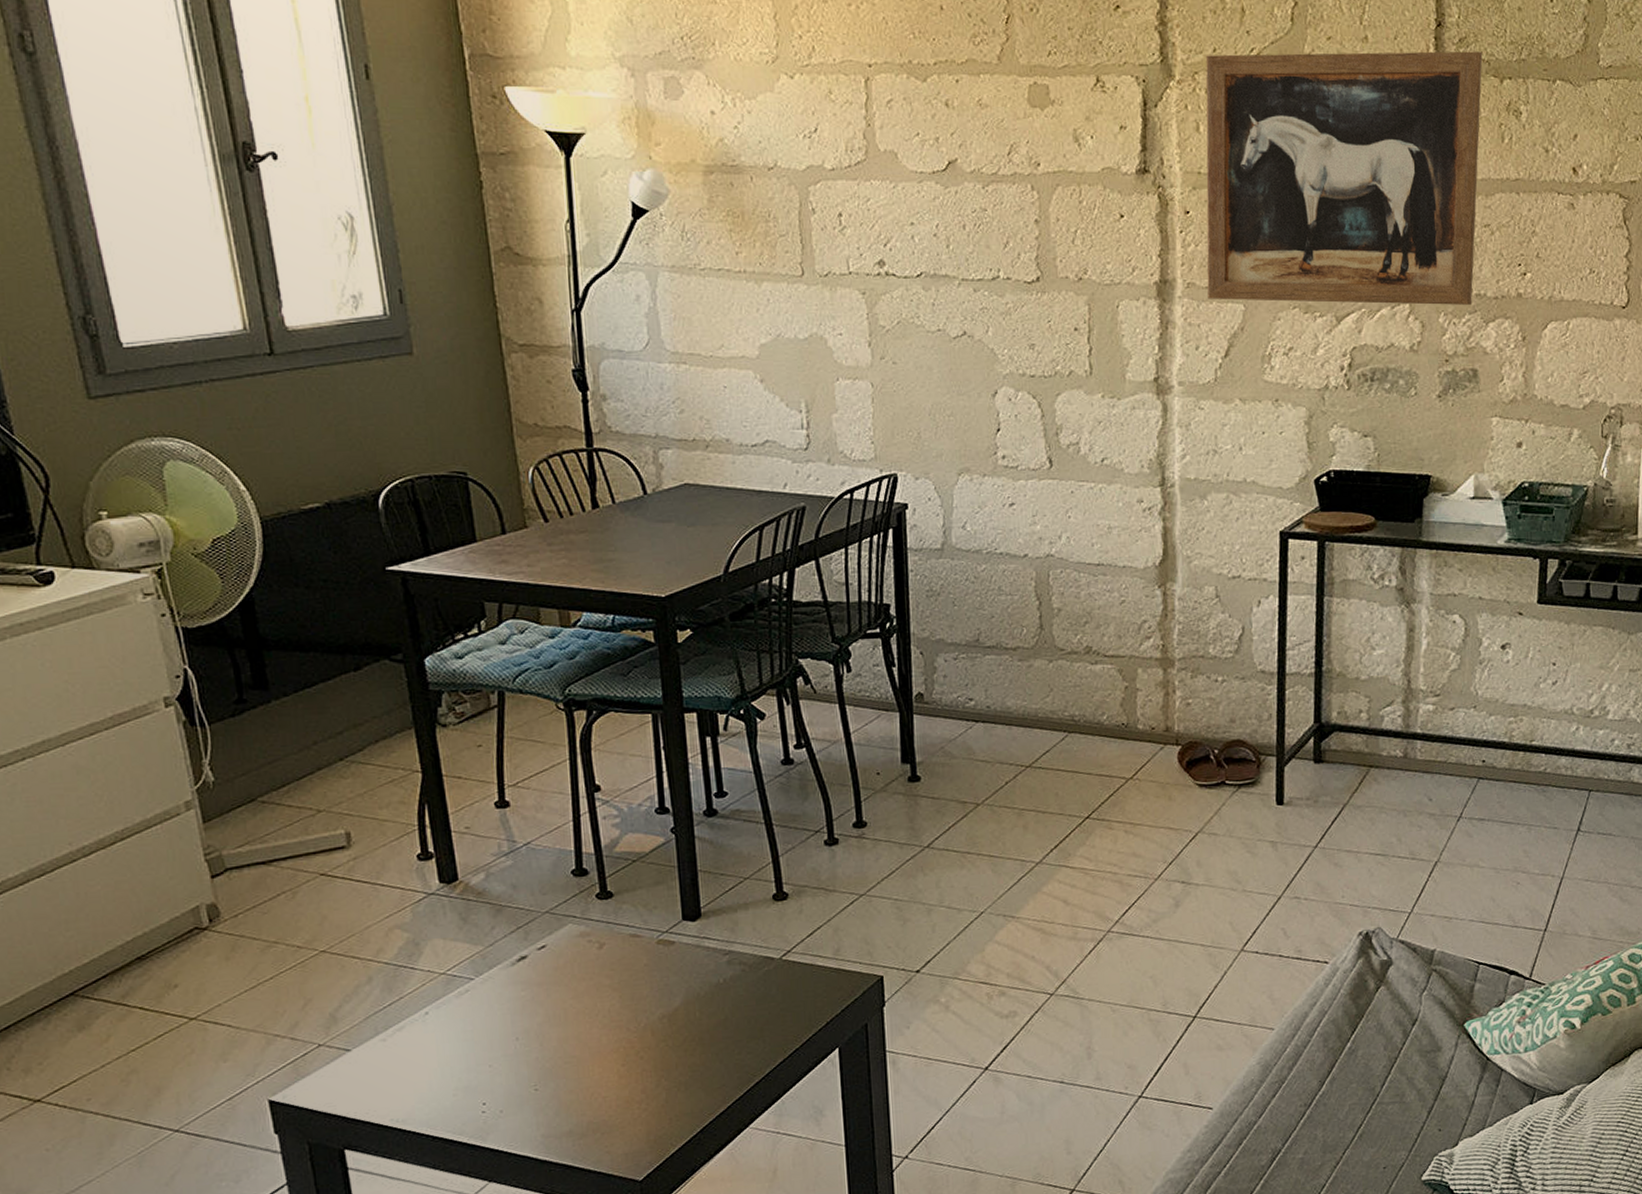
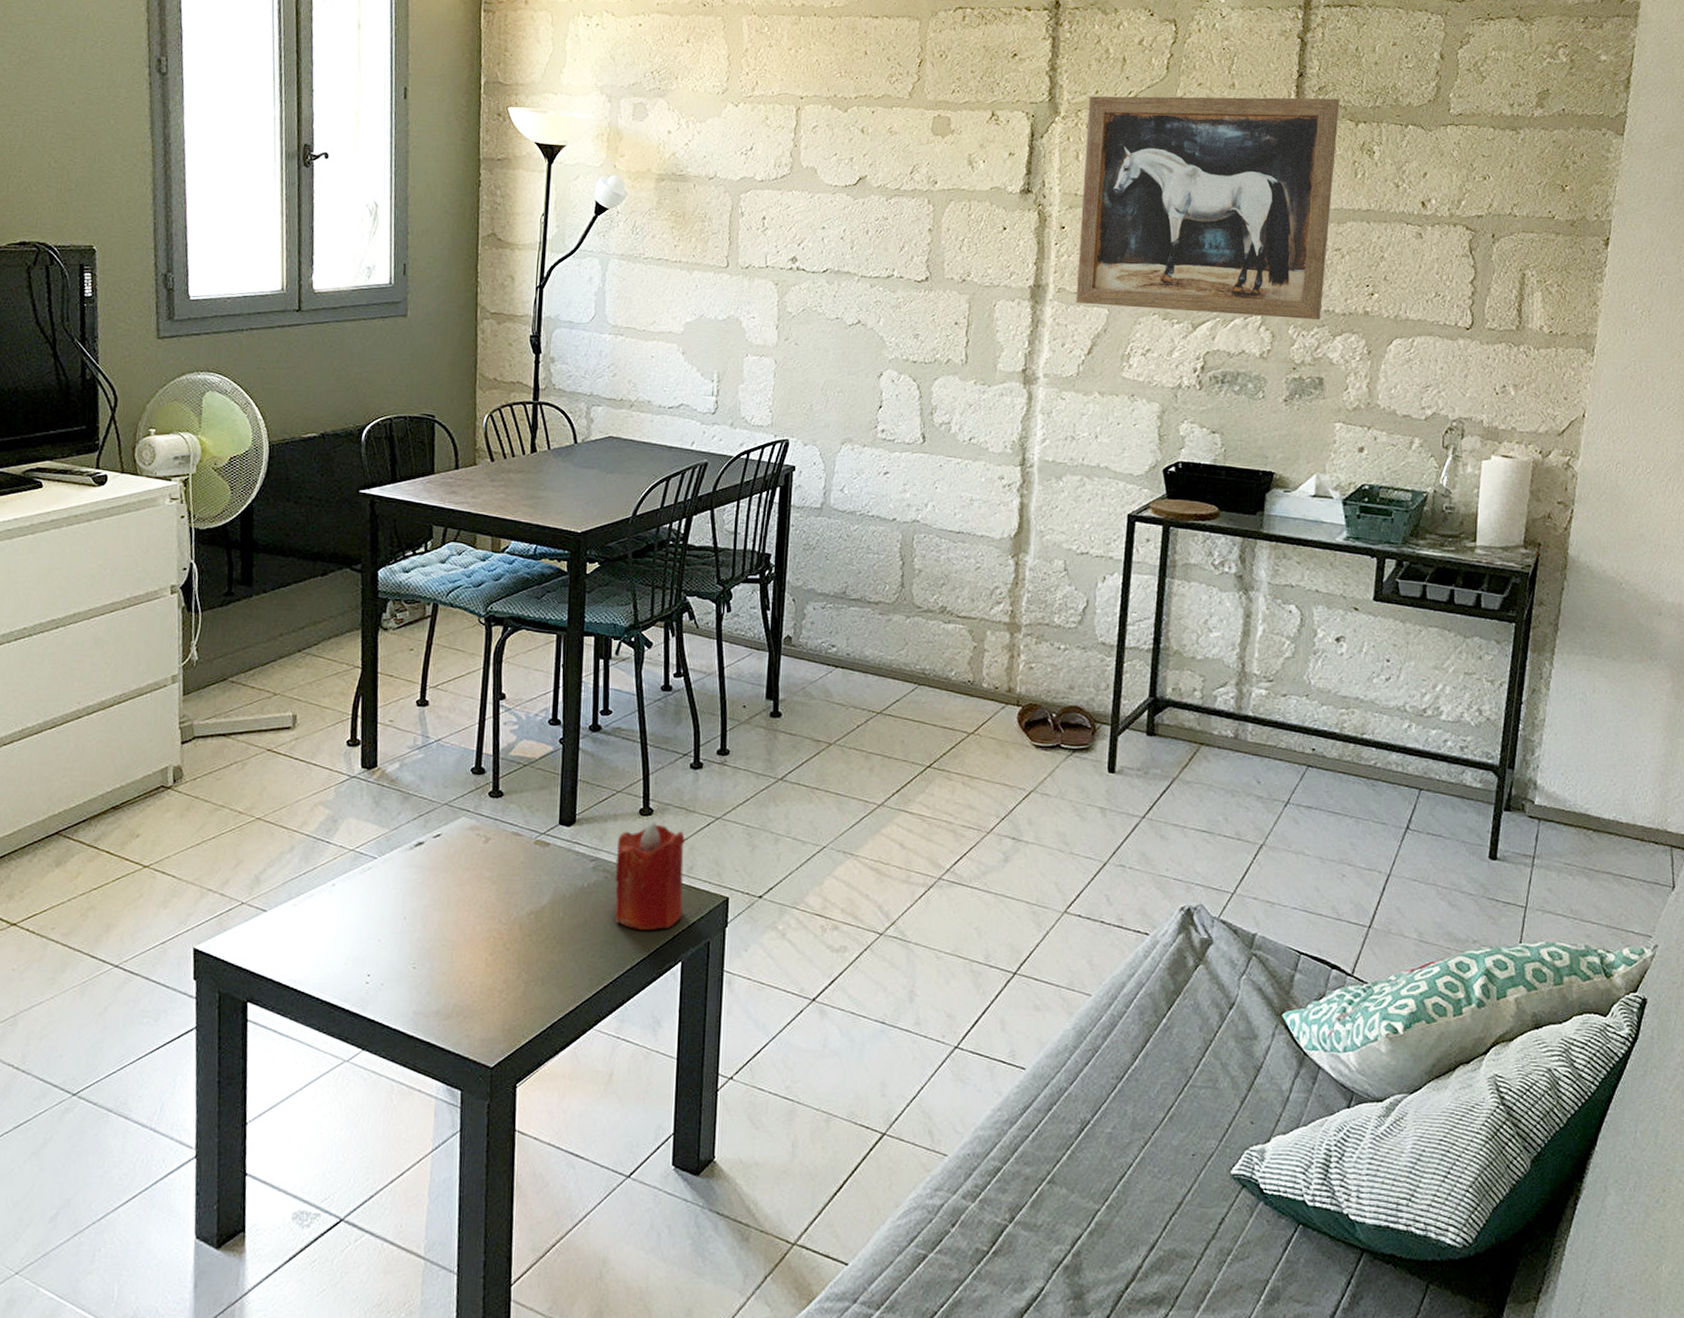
candle: none [752,905,834,1021] -> present [614,821,685,930]

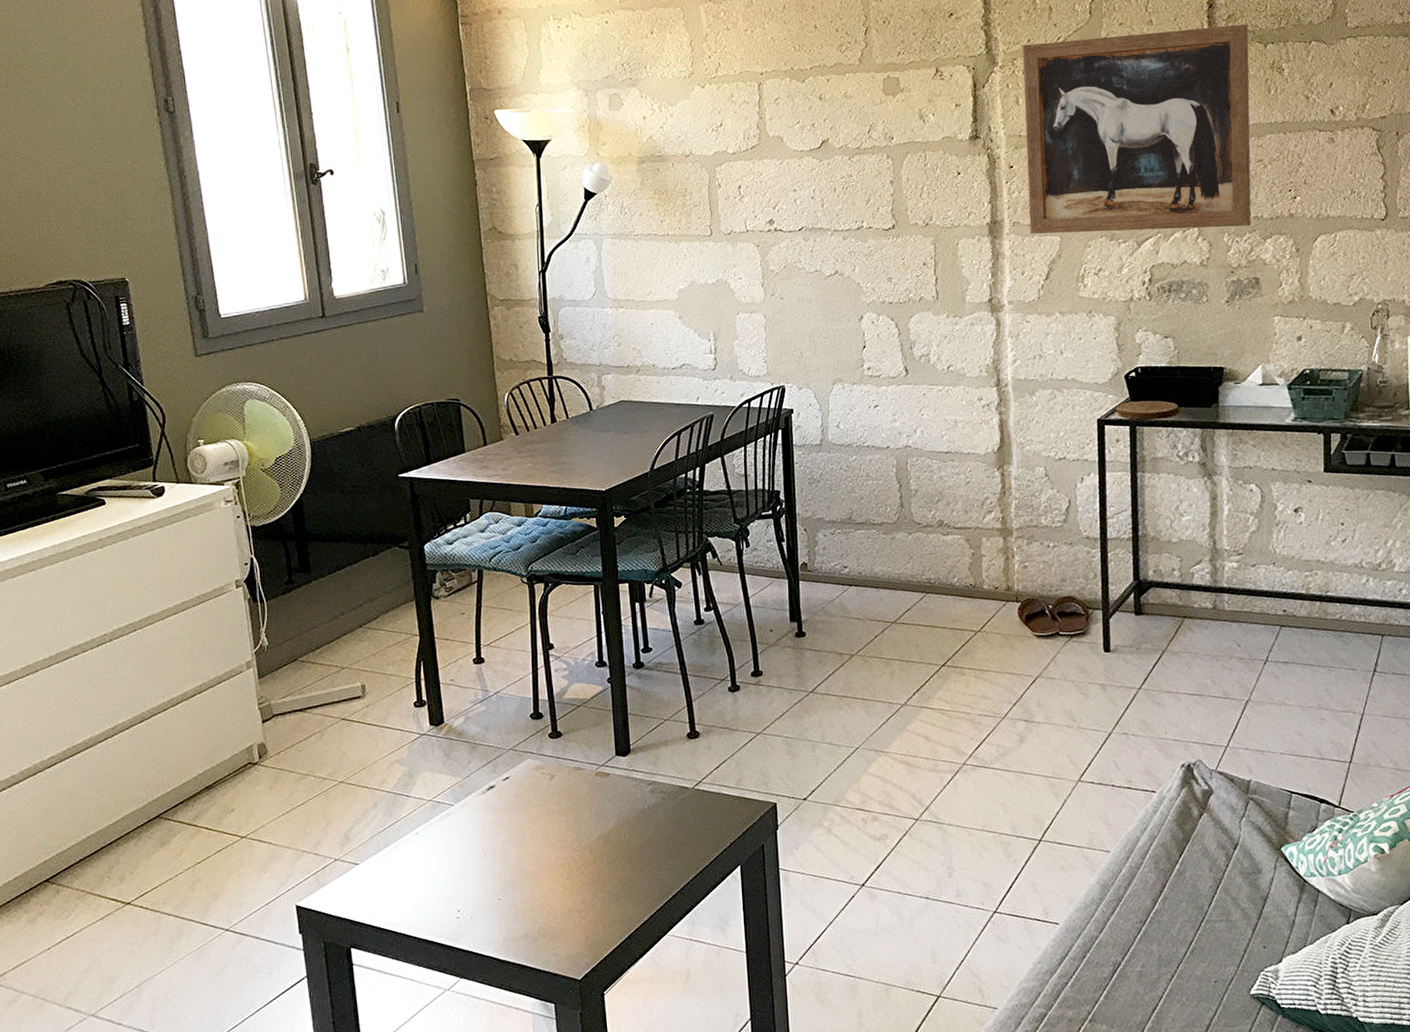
candle: present [614,821,685,930] -> none [670,743,736,841]

